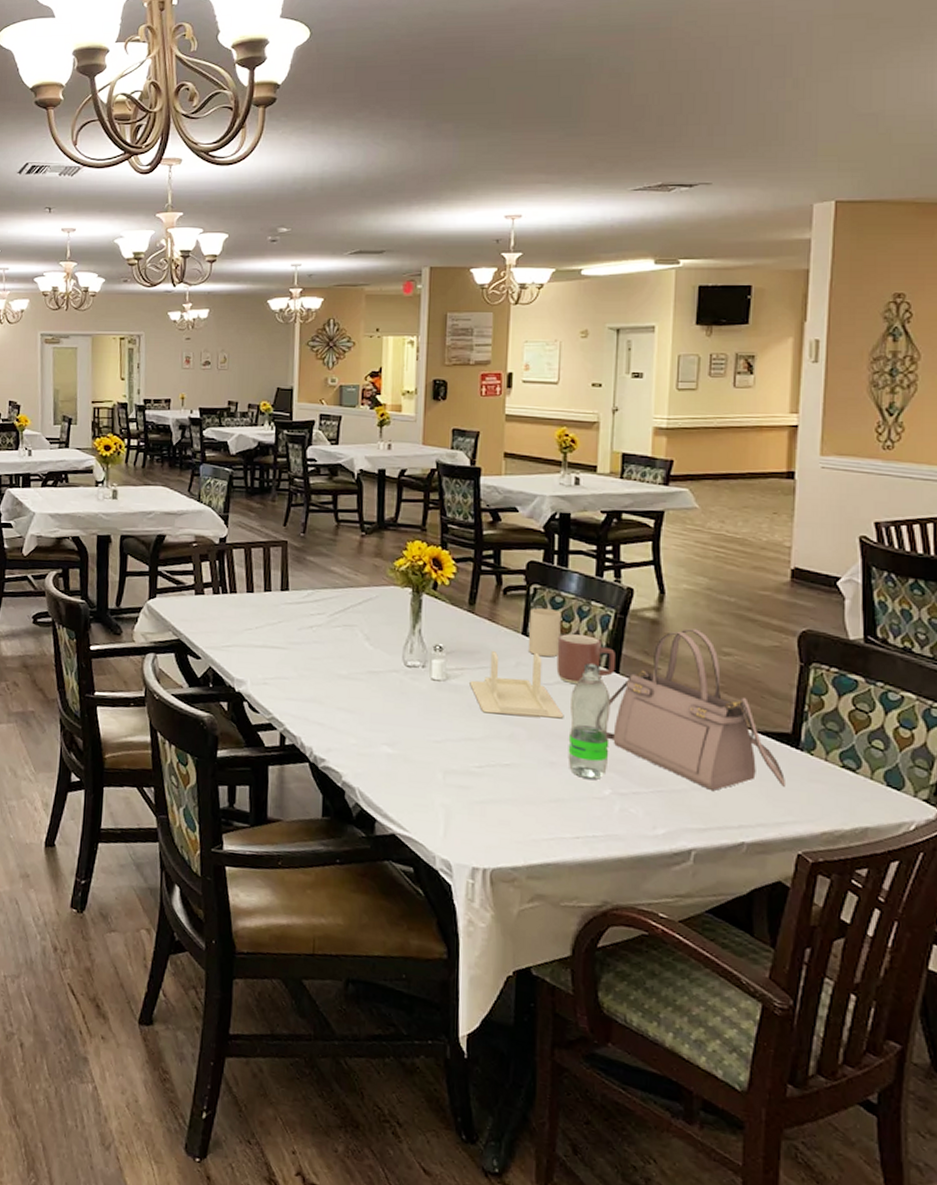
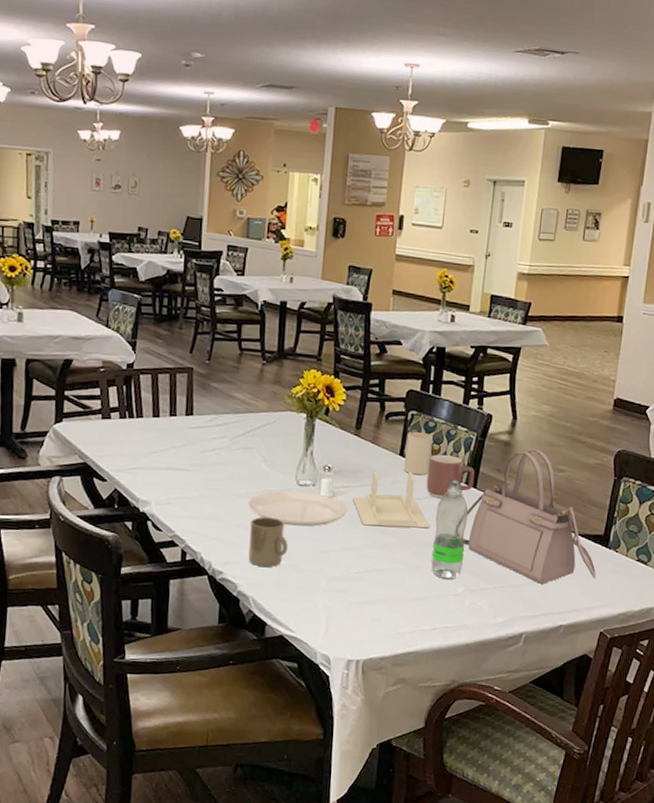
plate: none [351,672,465,713] -> present [248,490,348,527]
cup: none [353,700,397,756] -> present [248,517,288,567]

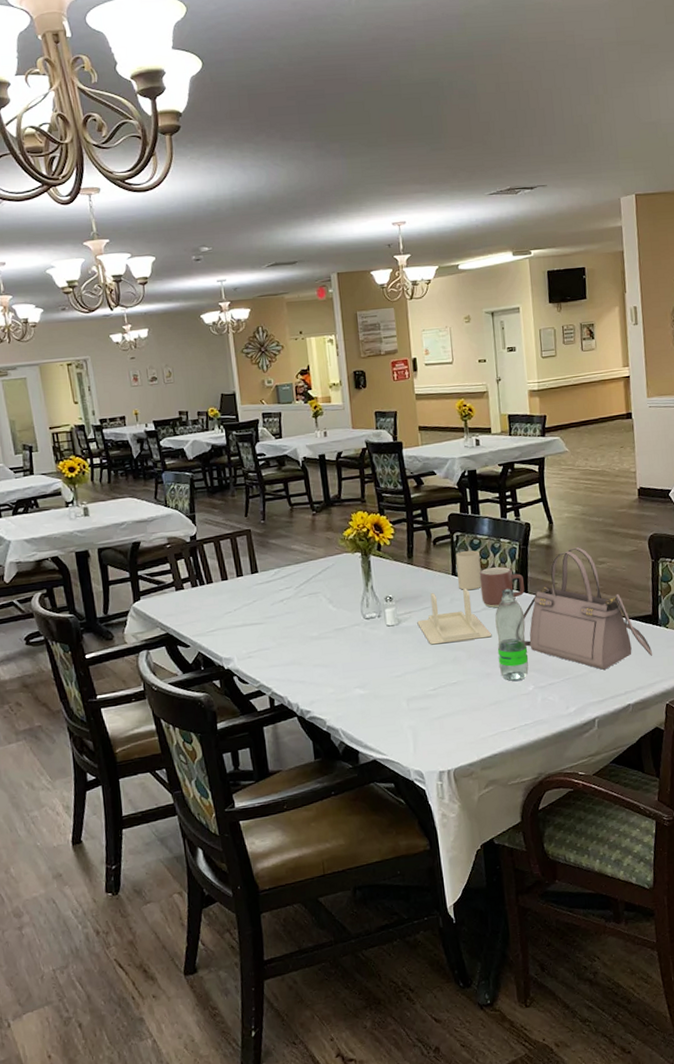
plate: present [248,490,348,527] -> none [322,623,415,657]
cup: present [248,517,288,567] -> none [327,652,366,700]

